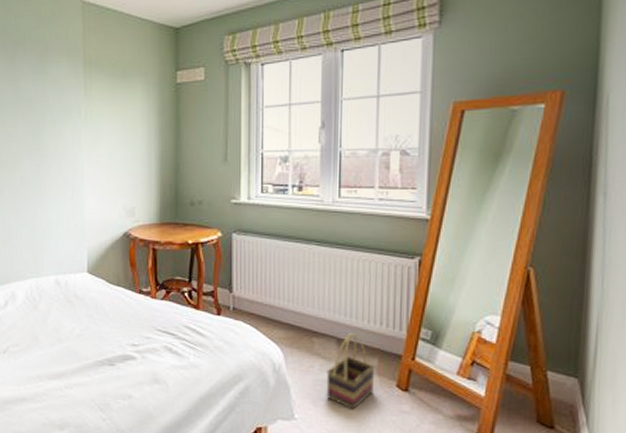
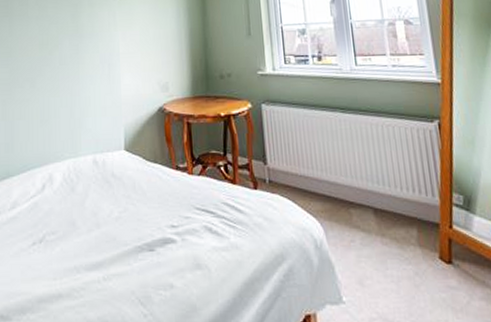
basket: present [326,333,375,409] -> none [368,202,418,287]

